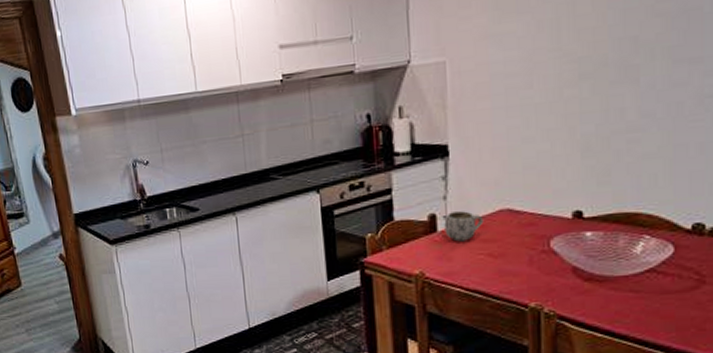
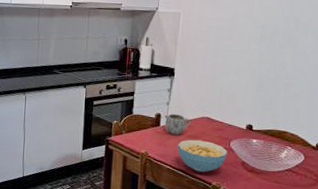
cereal bowl: none [468,243,547,291] -> present [177,139,228,173]

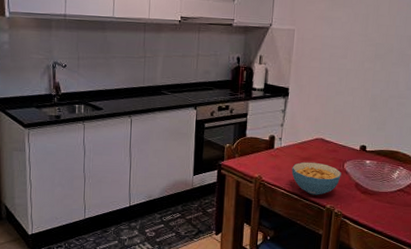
mug: present [165,114,191,135] -> none [279,136,305,158]

